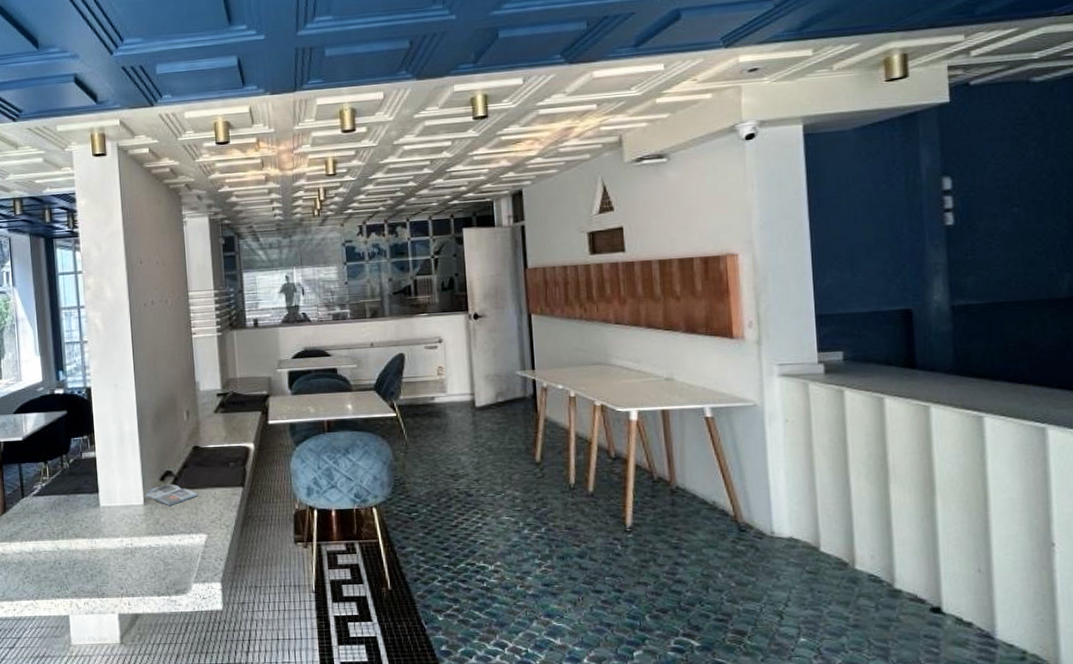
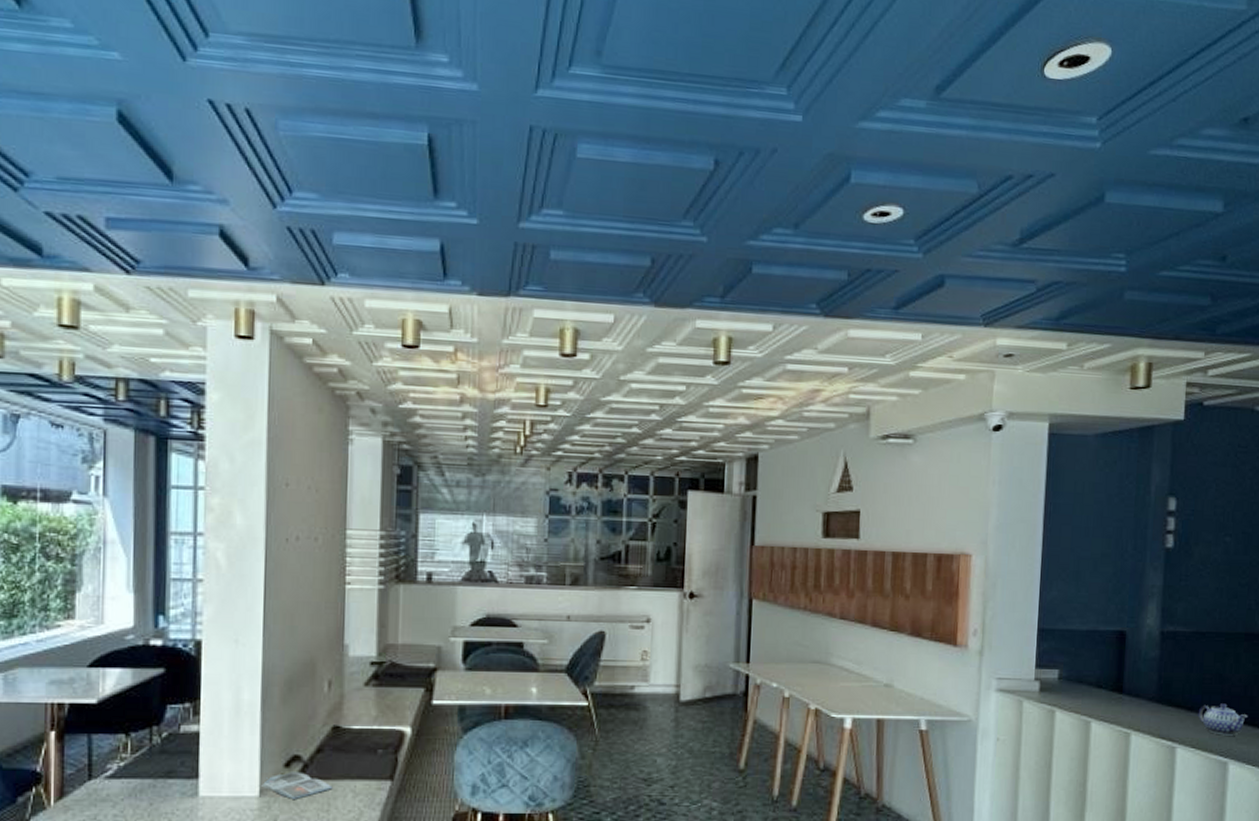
teapot: none [1004,370,1063,402] -> present [1198,703,1247,736]

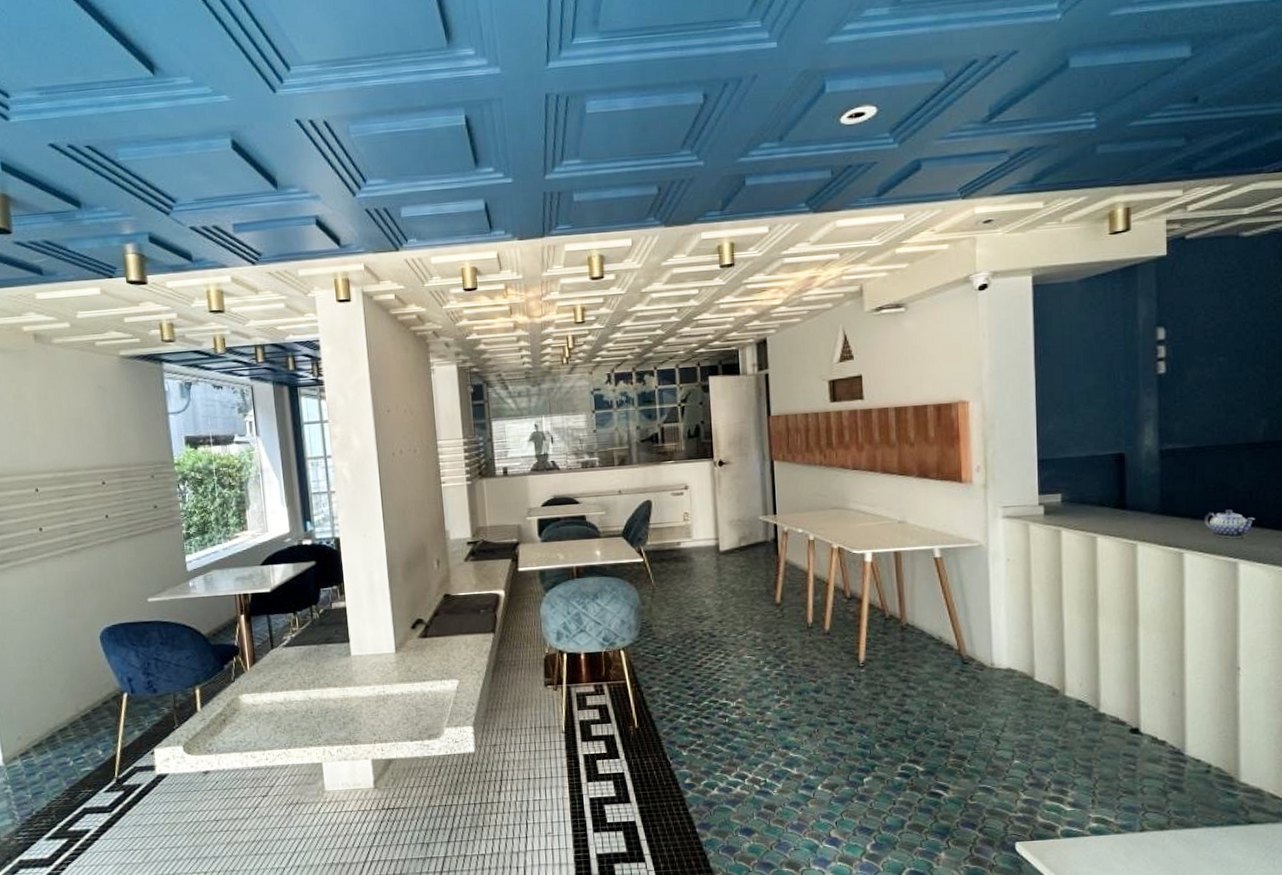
magazine: present [258,771,333,801] -> none [394,631,449,654]

